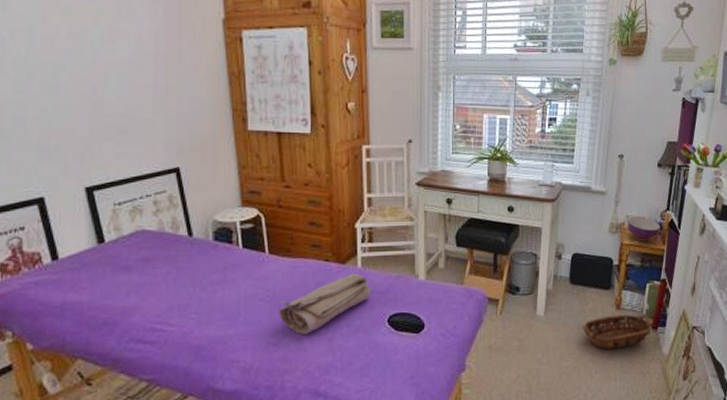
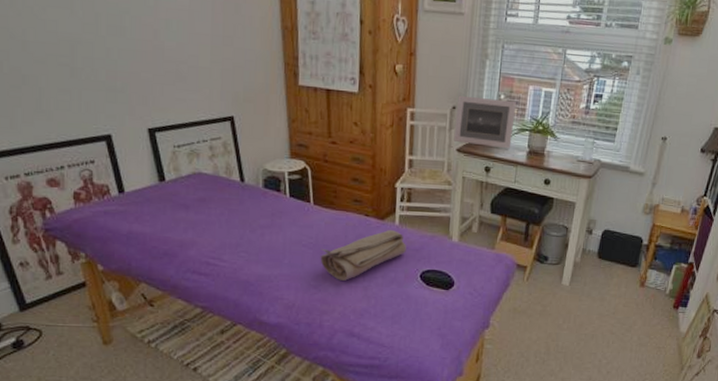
picture frame: none [412,128,472,179] -> present [453,95,516,149]
basket: present [581,314,654,349] -> none [603,291,676,323]
bowl: present [627,217,661,242] -> none [661,200,696,225]

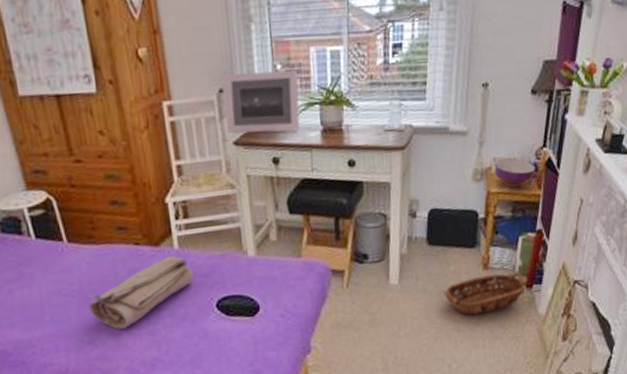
basket: none [603,291,676,323] -> present [442,273,528,315]
bowl: none [661,200,696,225] -> present [494,158,536,188]

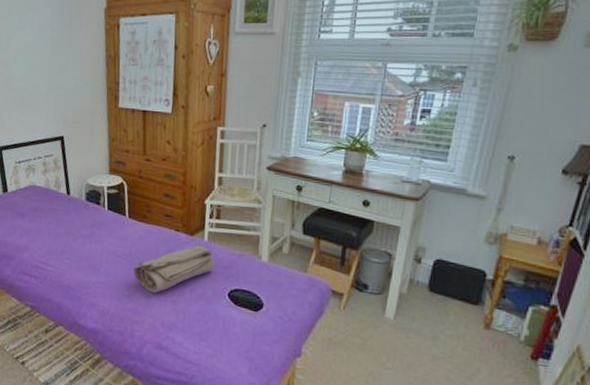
picture frame: present [223,69,300,134] -> none [263,113,331,168]
basket: present [442,273,528,315] -> none [437,333,534,372]
bowl: present [494,158,536,188] -> none [510,229,558,259]

